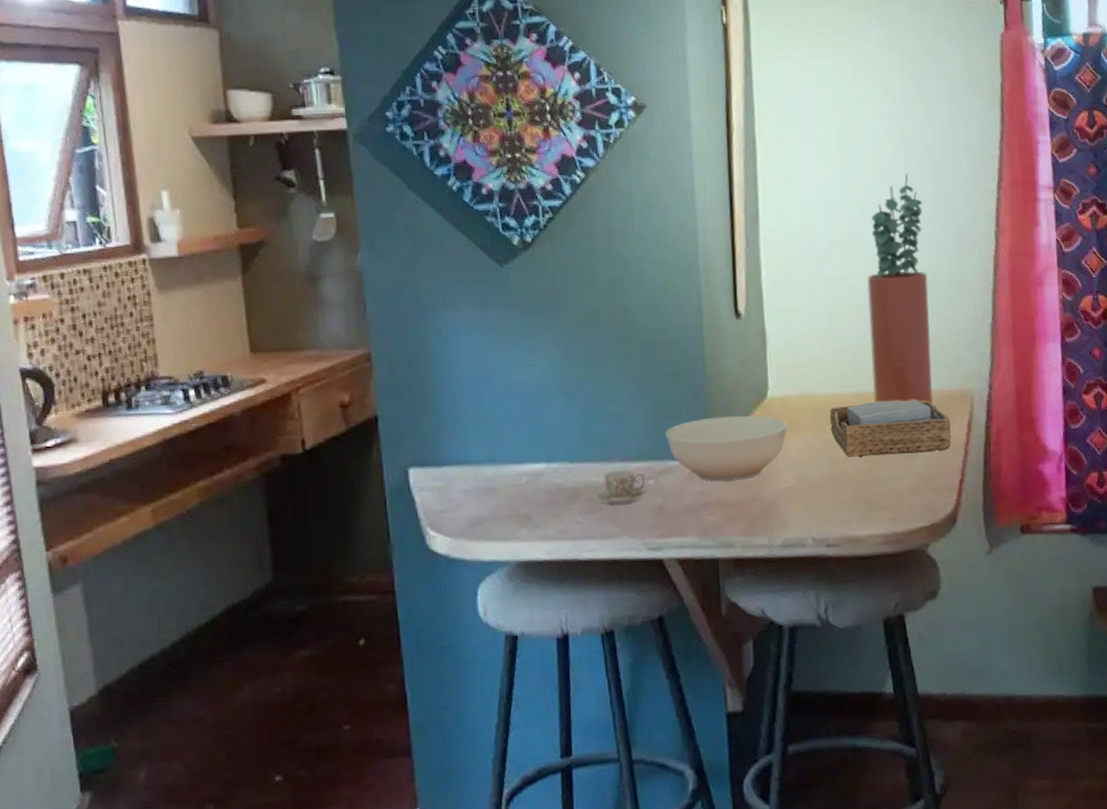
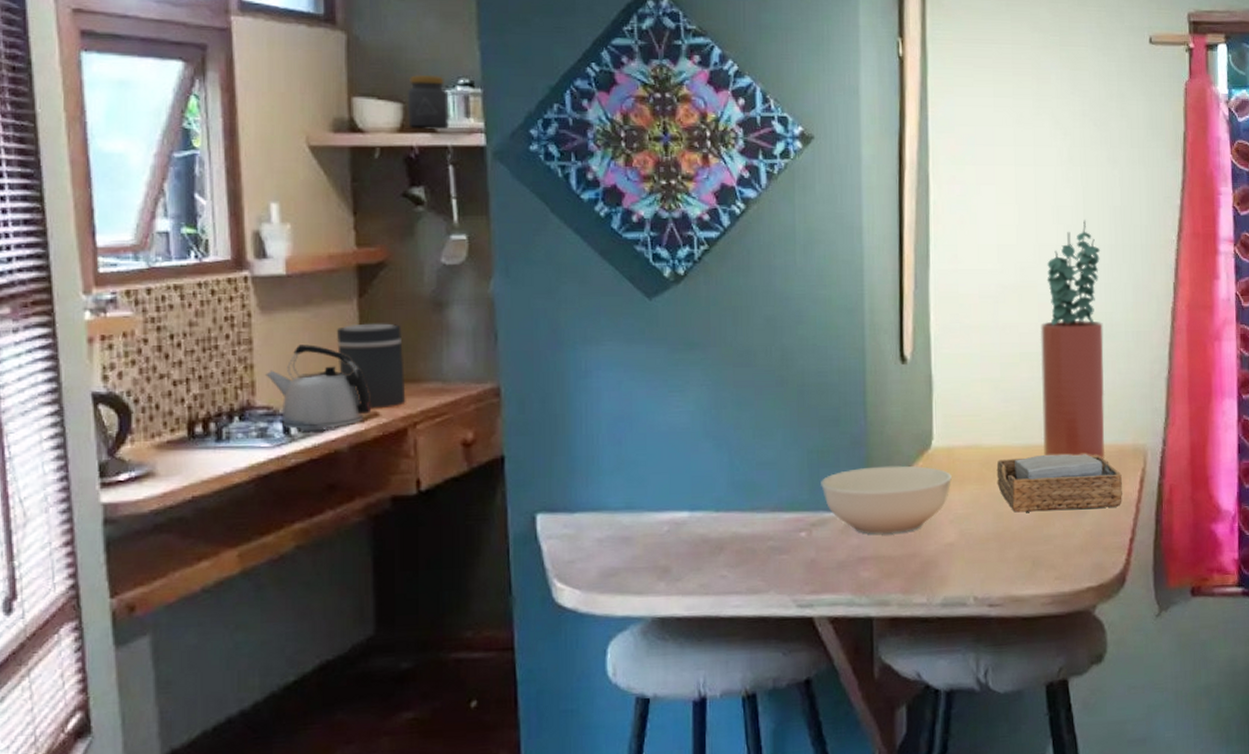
kettle: none [166,319,259,398] -> present [266,344,372,432]
cylinder: none [225,297,289,376] -> present [337,323,406,409]
jar: none [274,65,314,117] -> present [407,74,449,130]
teacup: present [594,469,648,505] -> none [741,519,799,558]

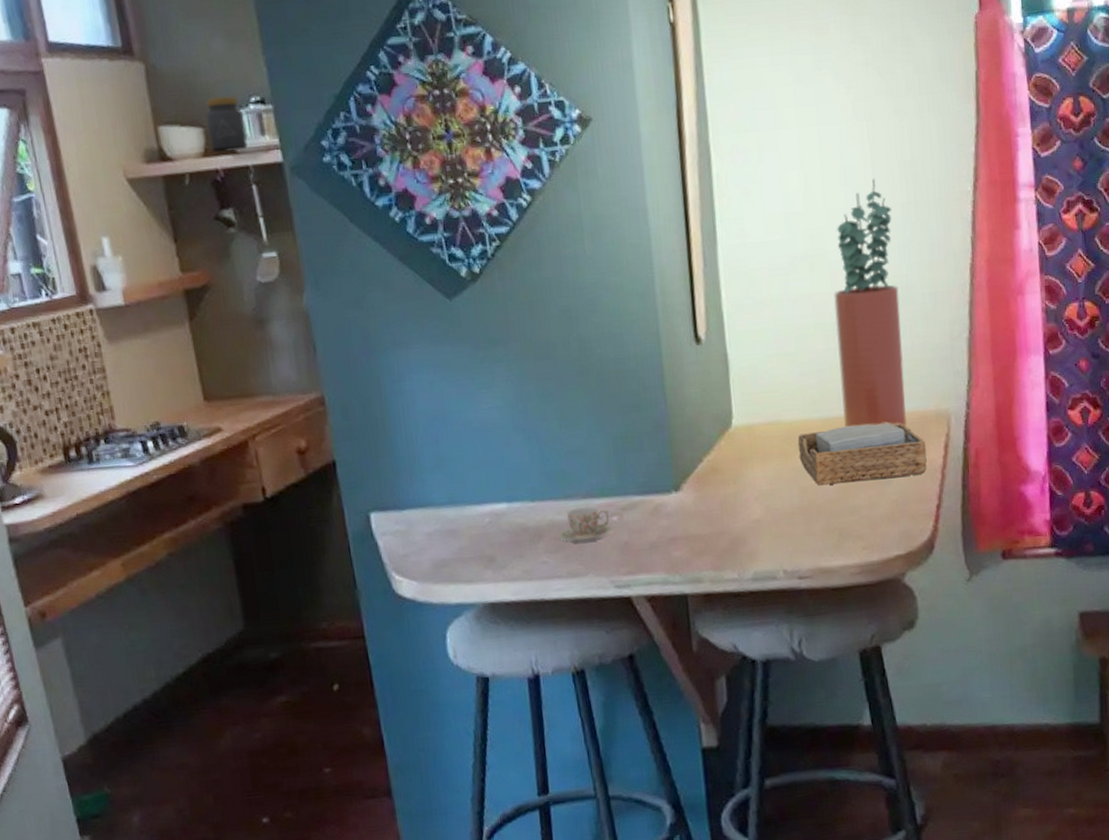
kettle: present [266,344,372,432] -> none [121,368,215,450]
cylinder: present [337,323,406,409] -> none [175,343,244,425]
teacup: none [741,519,799,558] -> present [558,506,612,543]
bowl: present [821,465,952,535] -> none [627,445,754,515]

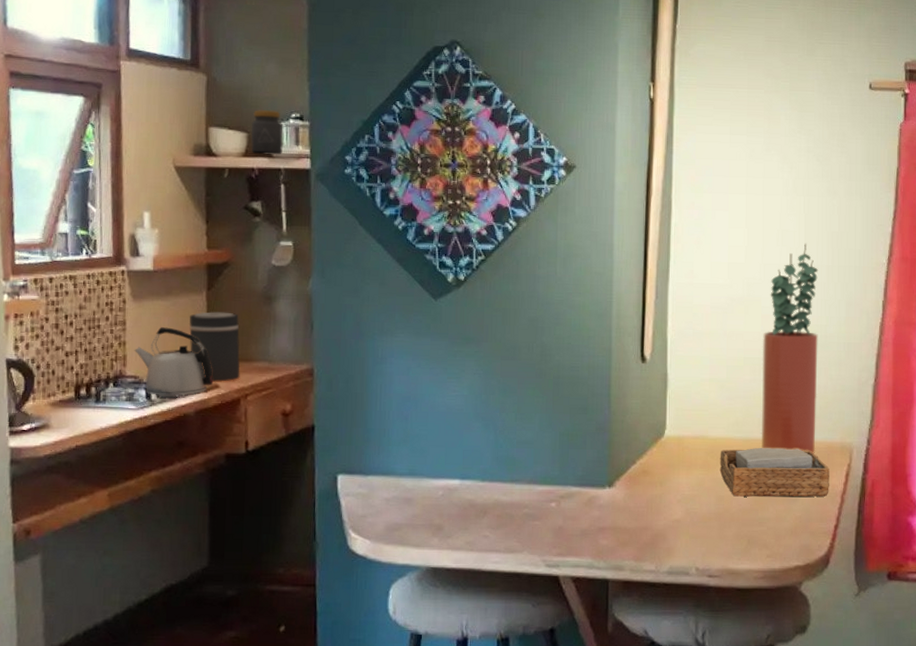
kettle: none [121,368,215,450] -> present [134,327,214,398]
cylinder: none [175,343,244,425] -> present [189,312,240,382]
teacup: present [558,506,612,543] -> none [501,490,550,523]

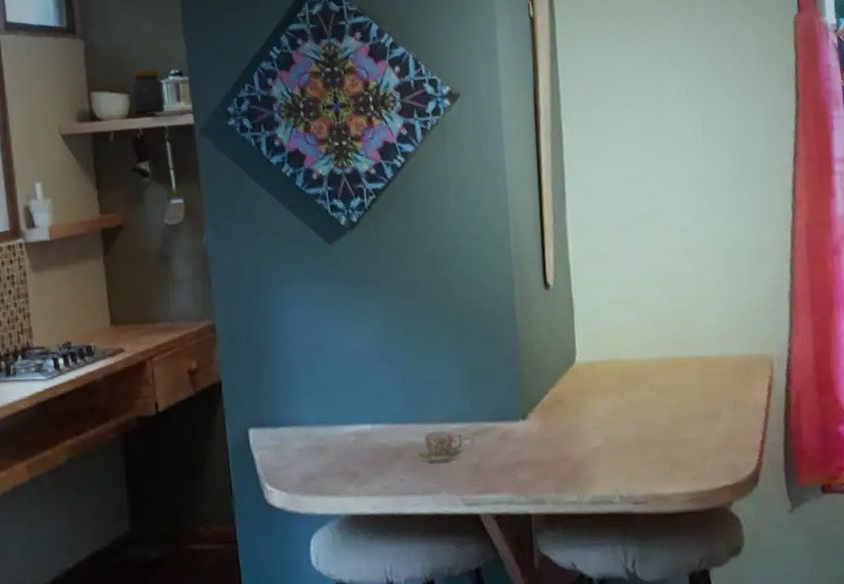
kettle: present [134,327,214,398] -> none [39,295,119,366]
cylinder: present [189,312,240,382] -> none [89,275,144,346]
teacup: none [501,490,550,523] -> present [415,430,465,463]
napkin holder: present [719,447,829,498] -> none [634,364,752,419]
vase: present [761,243,819,454] -> none [668,151,734,369]

